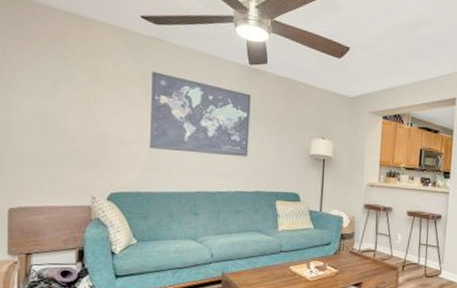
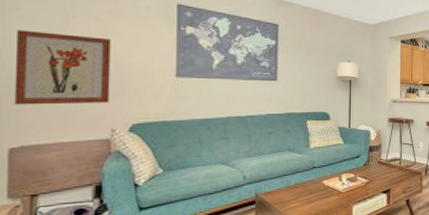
wall art: none [12,96,92,171] -> present [14,29,111,105]

